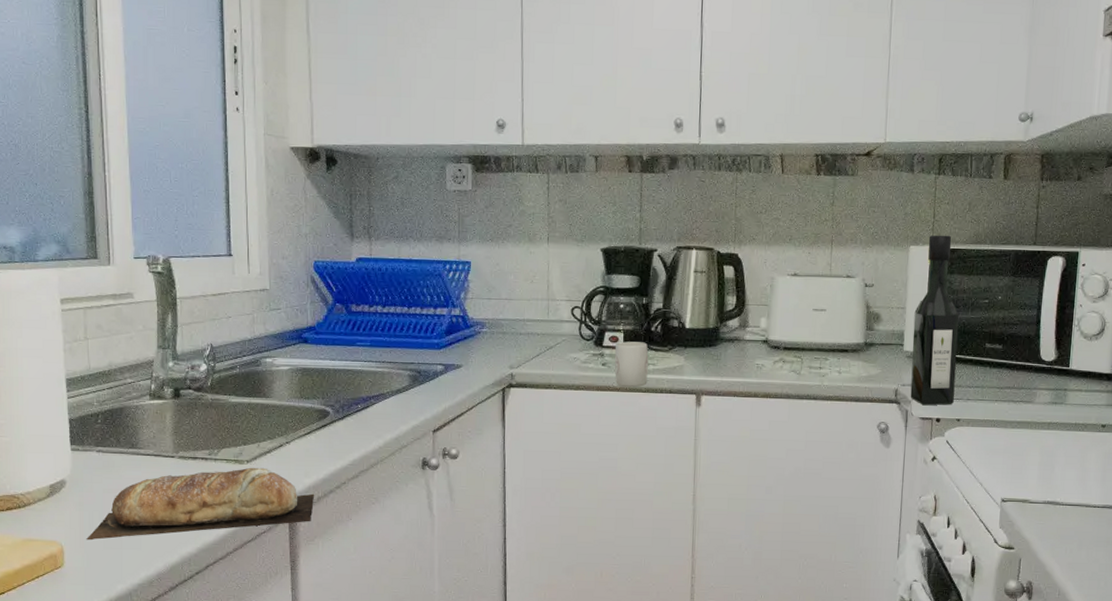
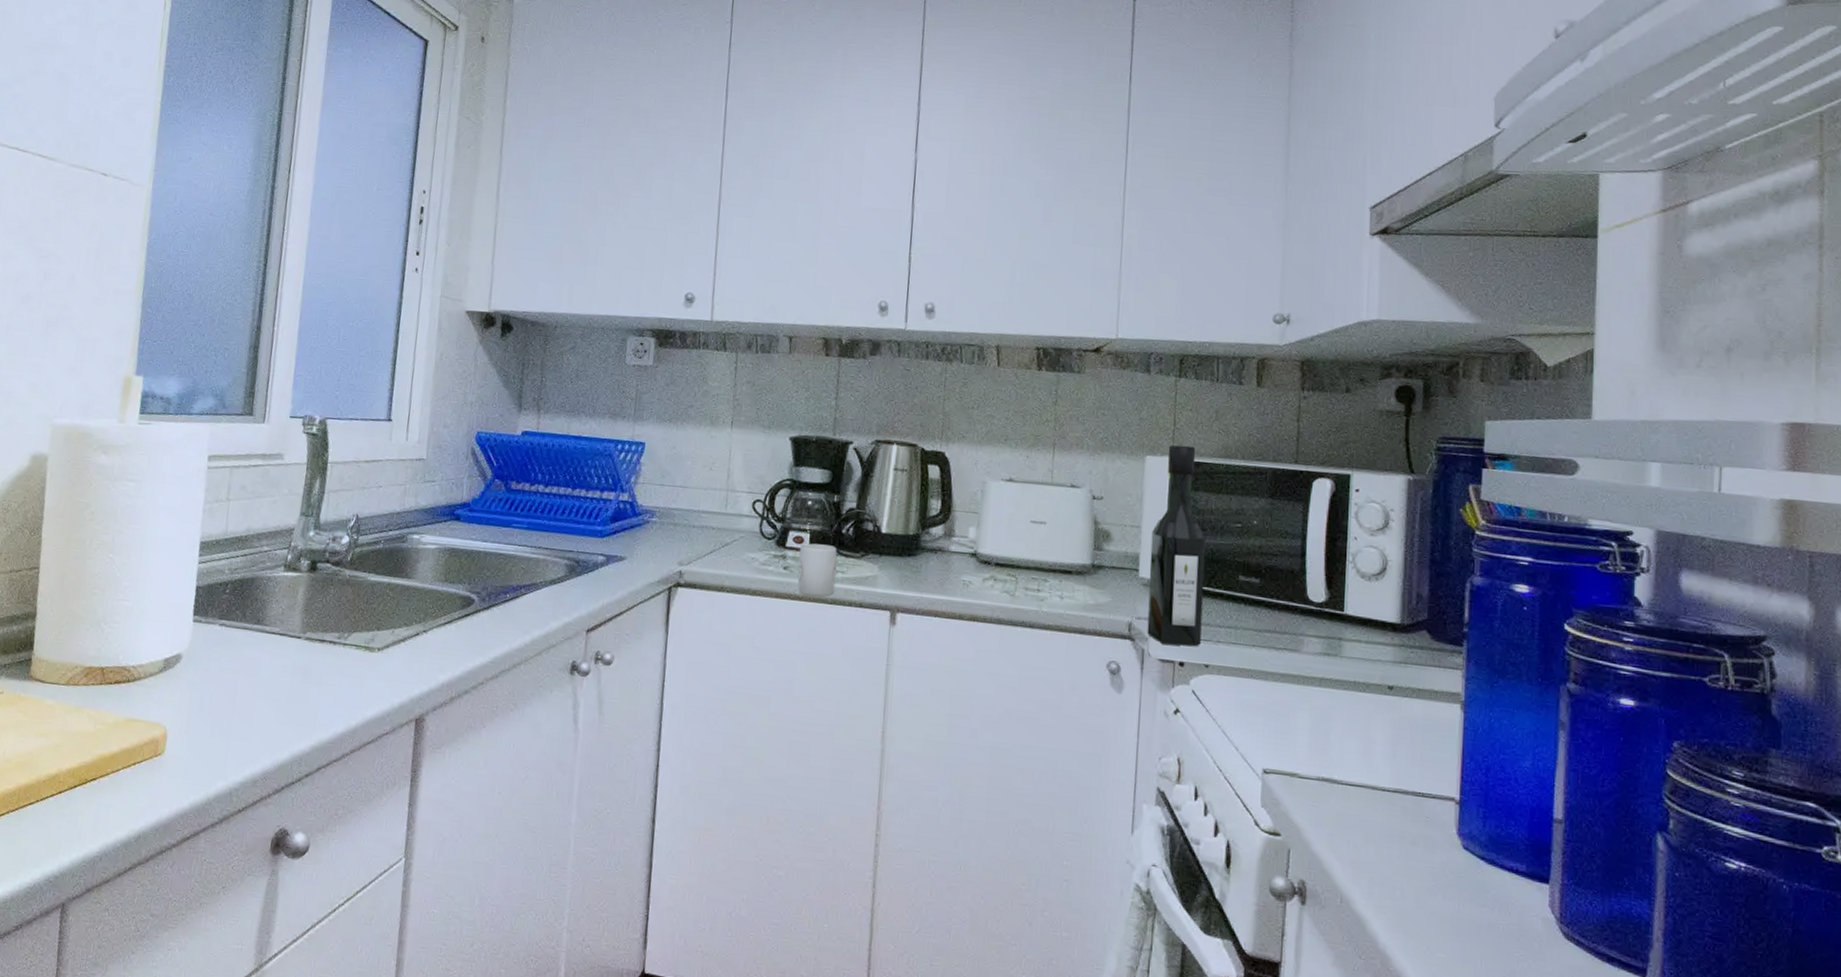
bread loaf: present [85,467,315,541] -> none [192,656,448,727]

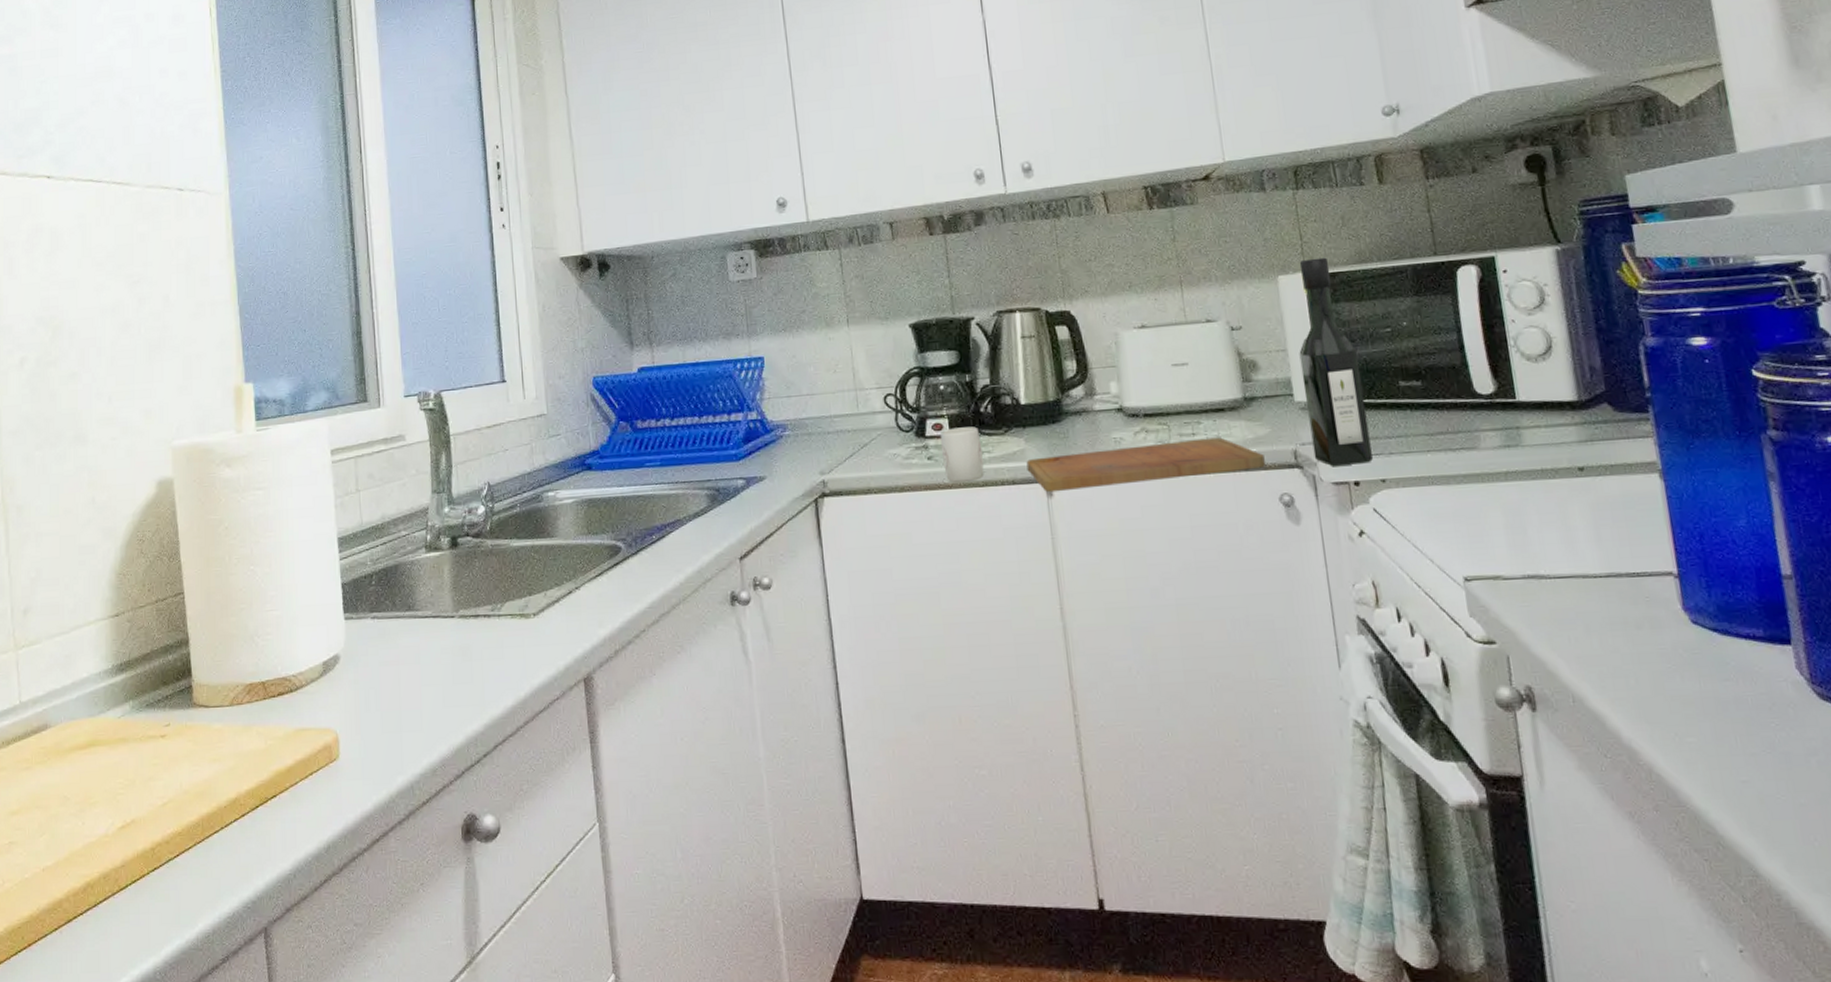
cutting board: none [876,586,1101,634] -> present [1026,437,1266,493]

